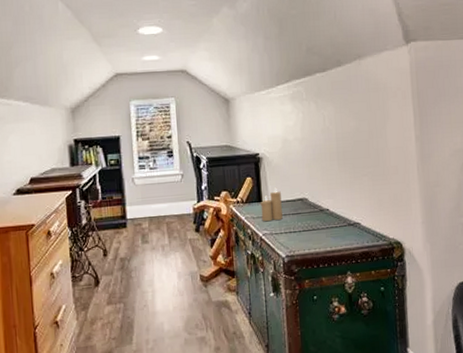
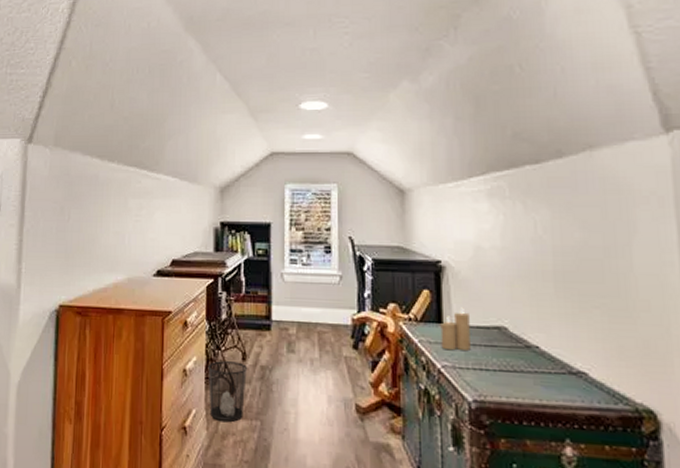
waste bin: none [73,258,109,311] -> present [208,361,248,423]

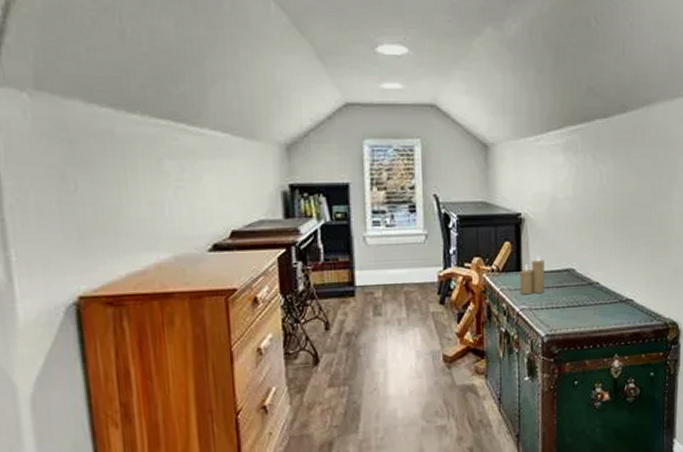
waste bin: present [208,361,248,423] -> none [286,332,332,394]

